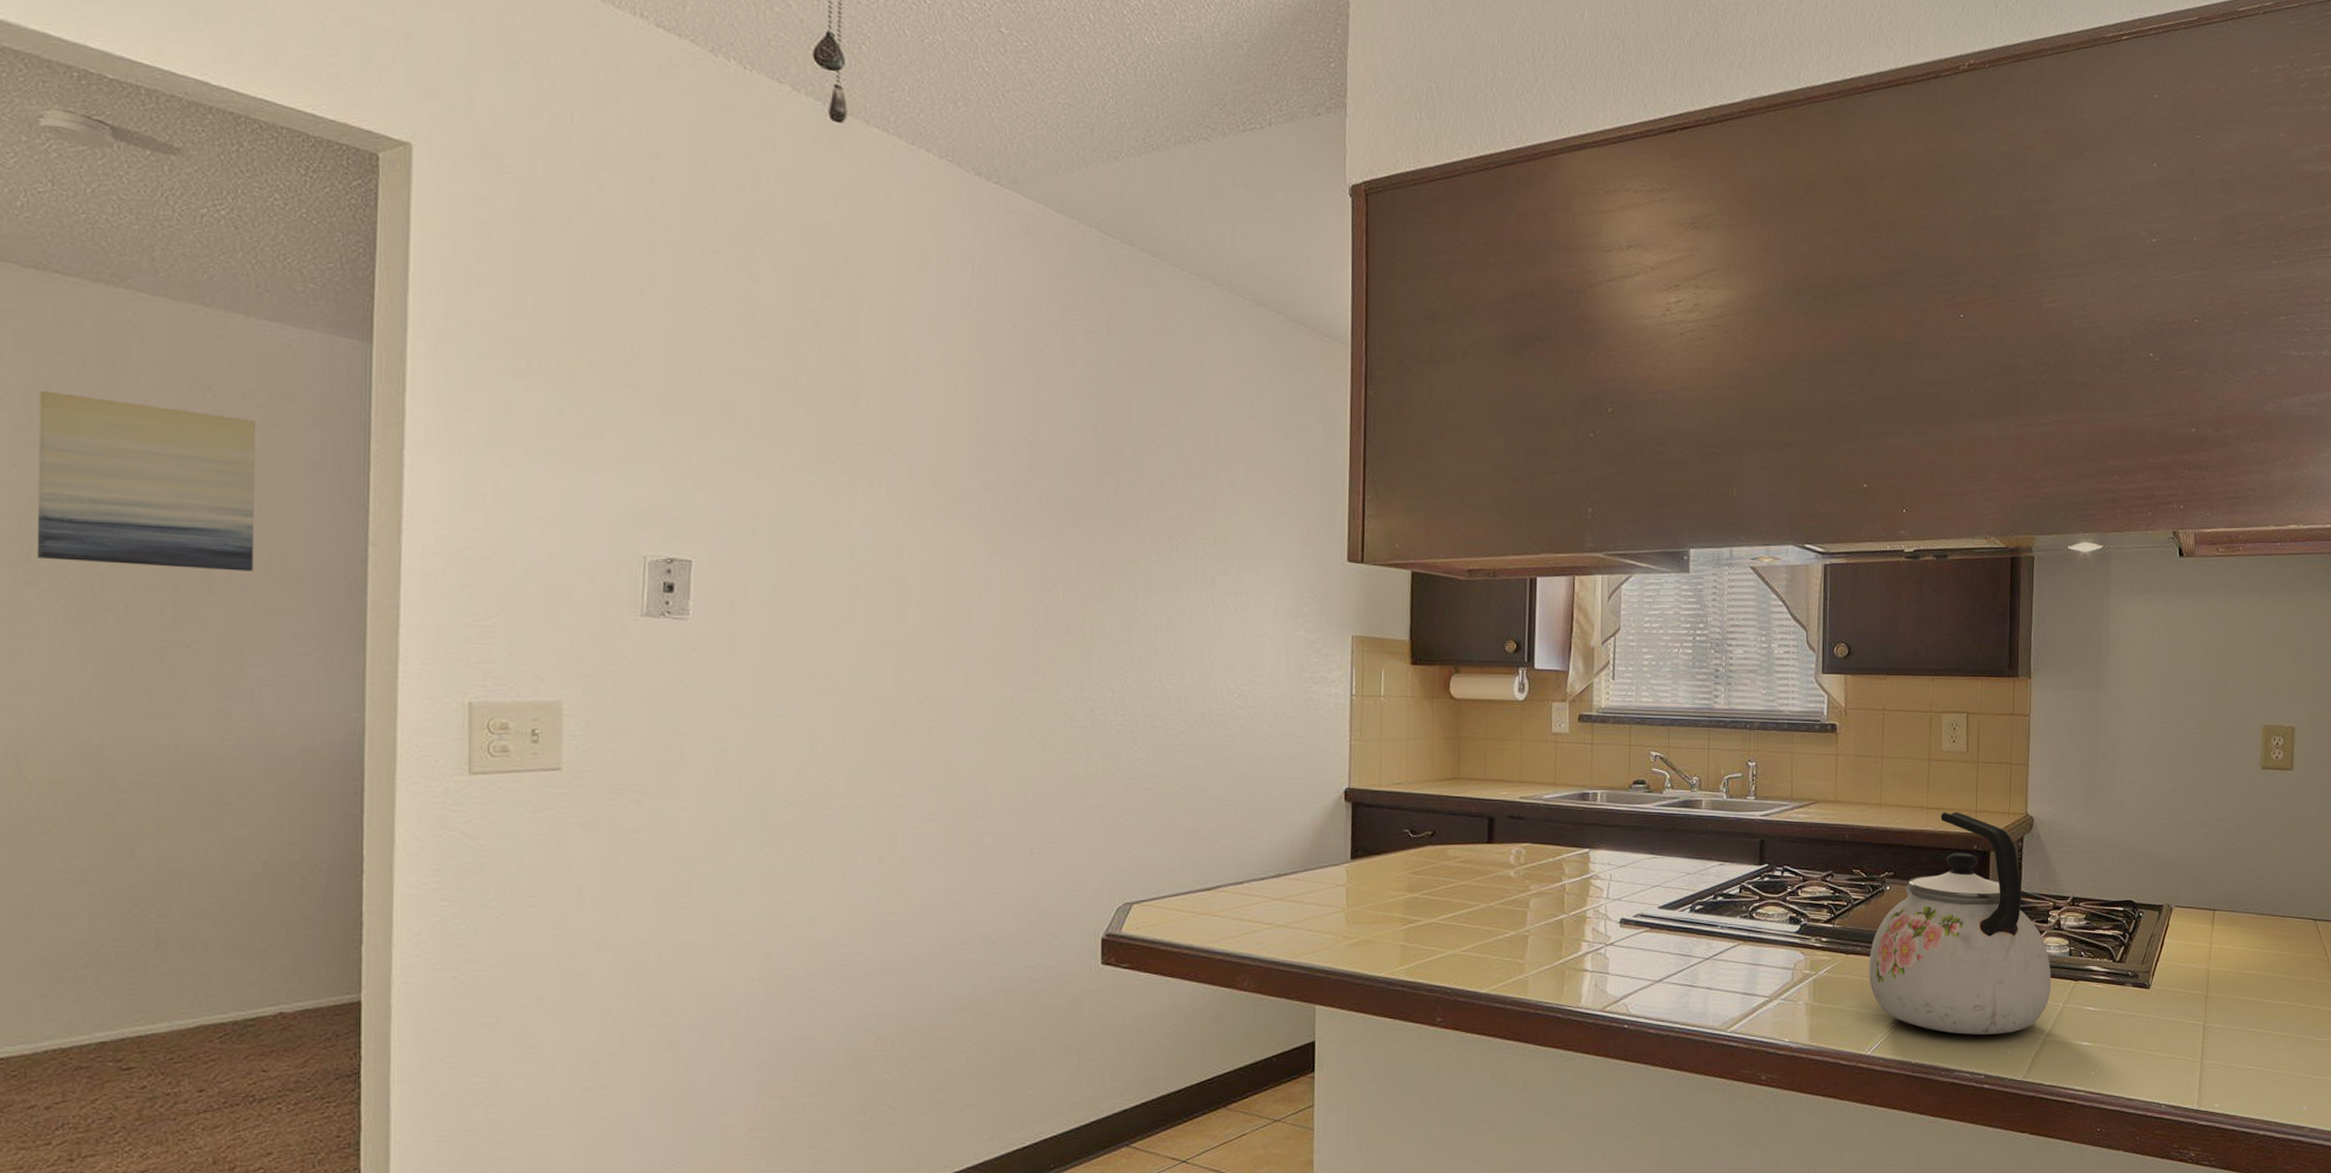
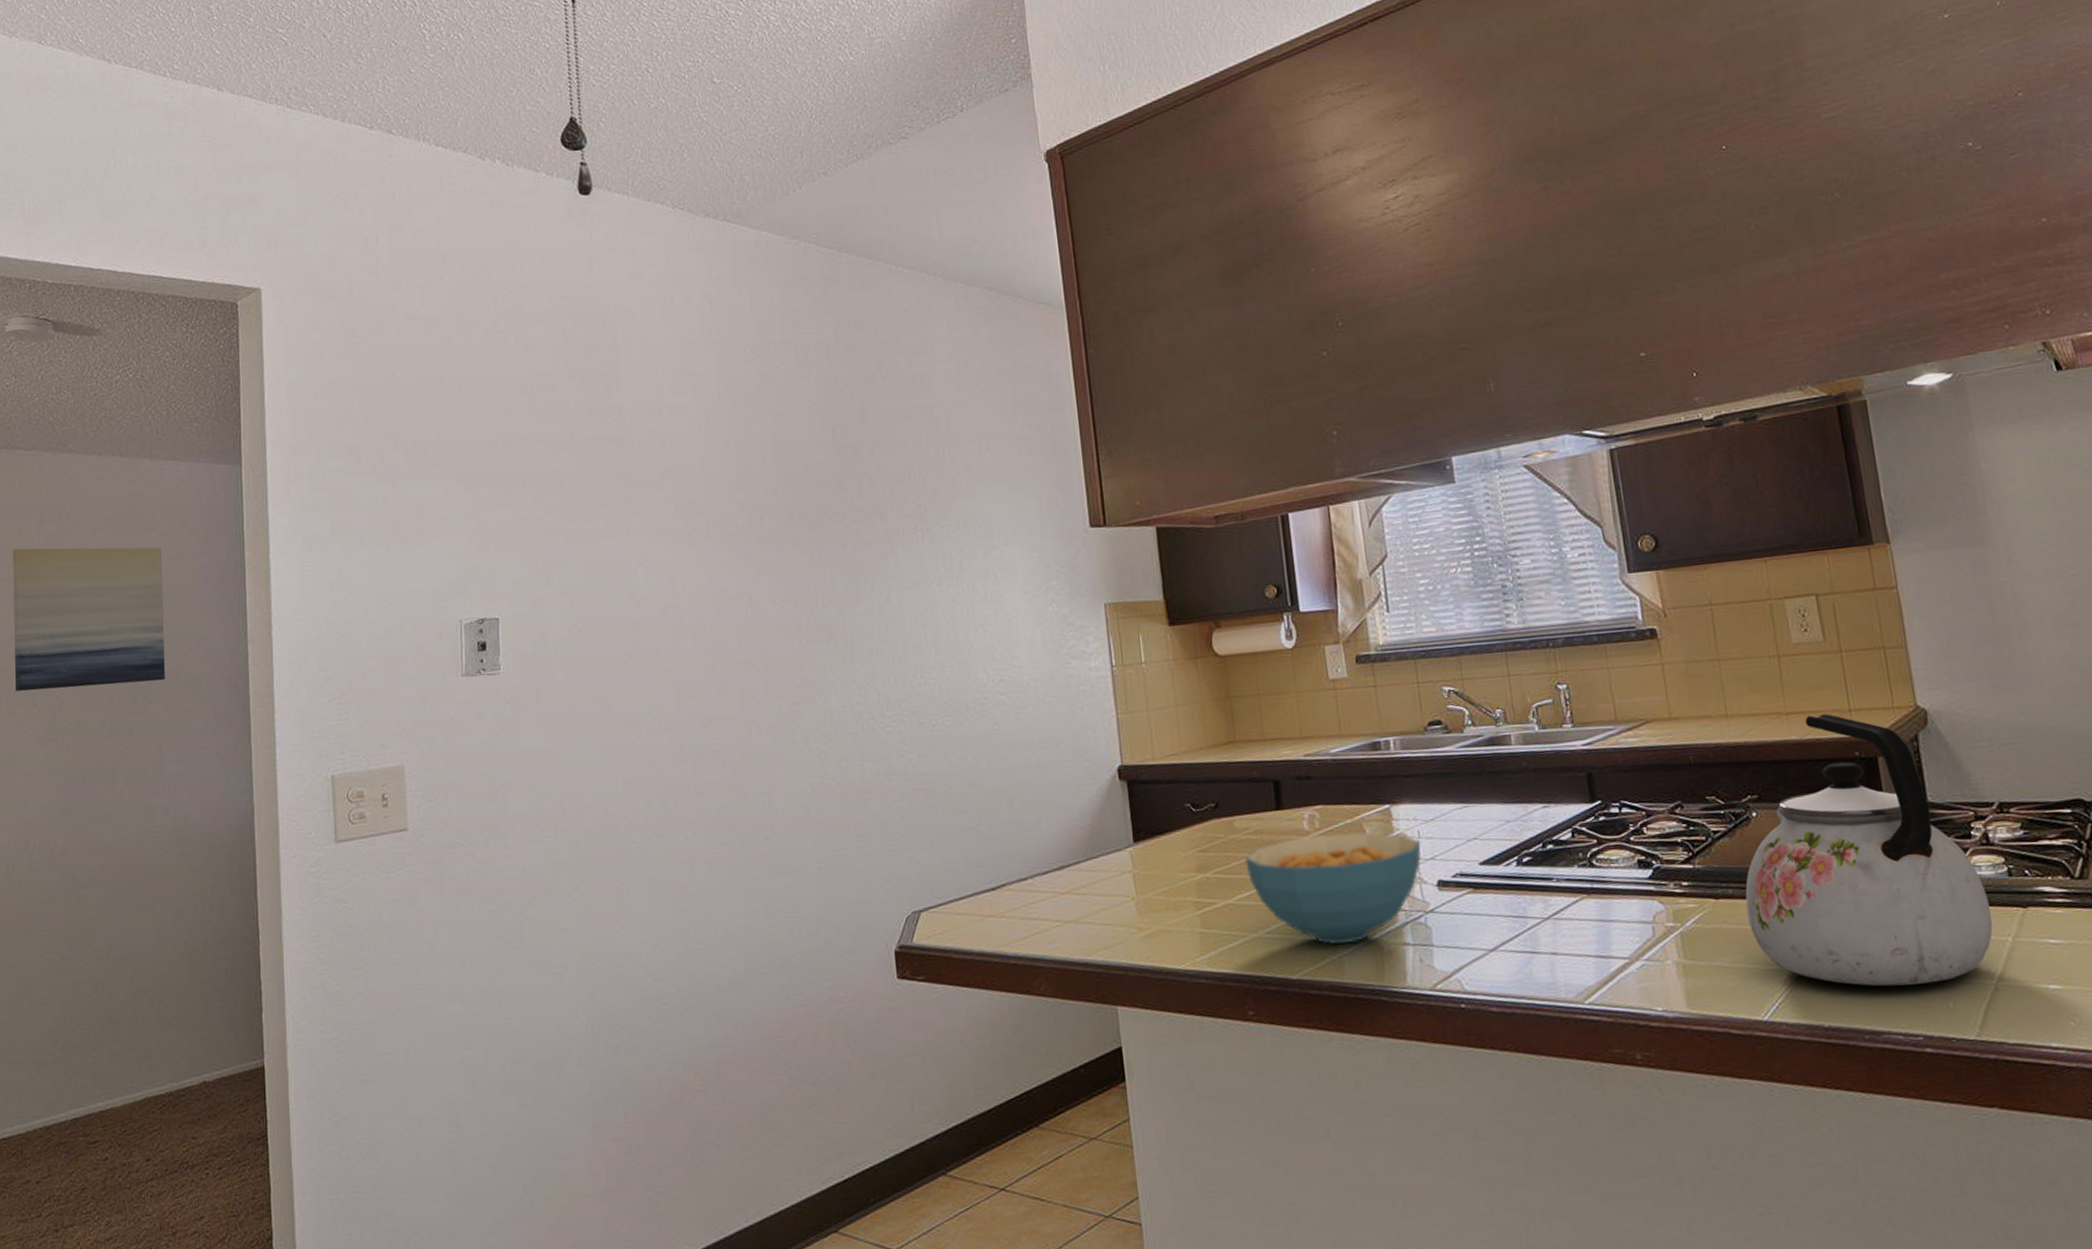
cereal bowl: none [1452,869,1611,965] -> present [1245,832,1422,944]

